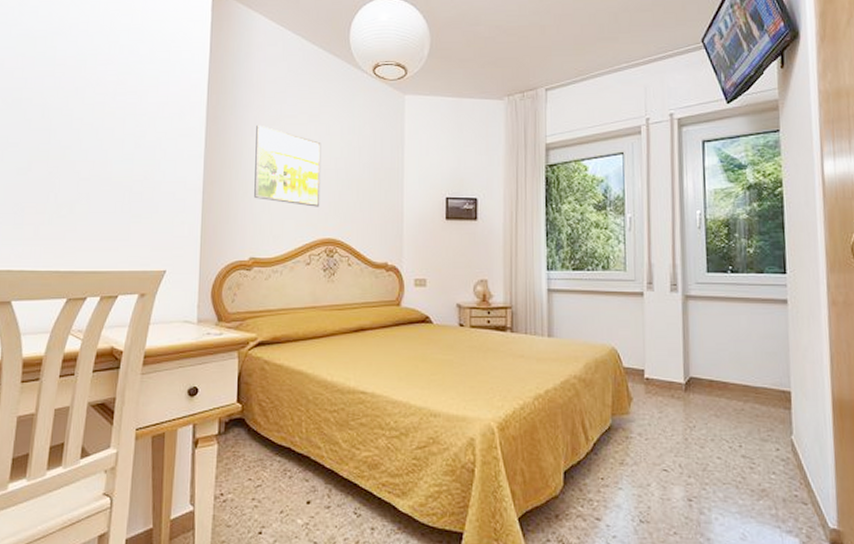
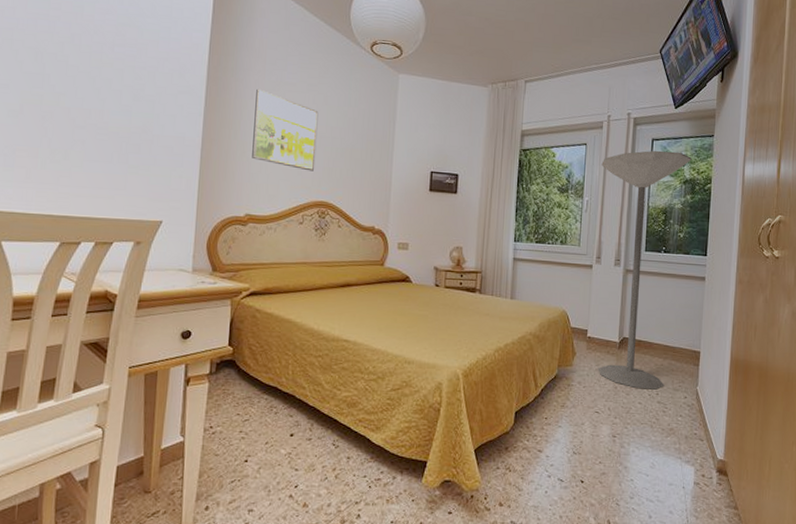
floor lamp: none [643,153,754,441] -> present [598,150,692,390]

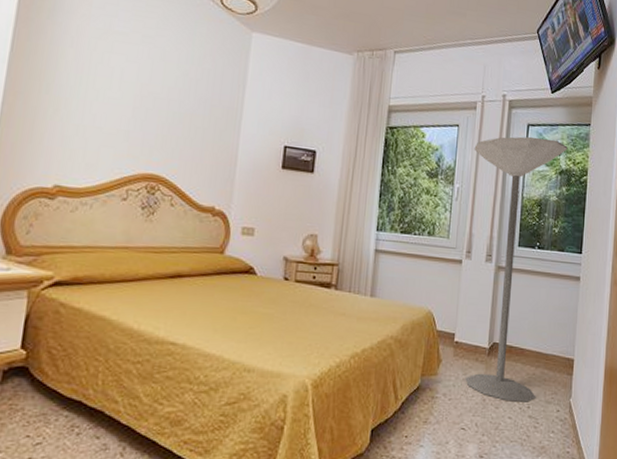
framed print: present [252,89,319,171] -> none [67,35,154,138]

